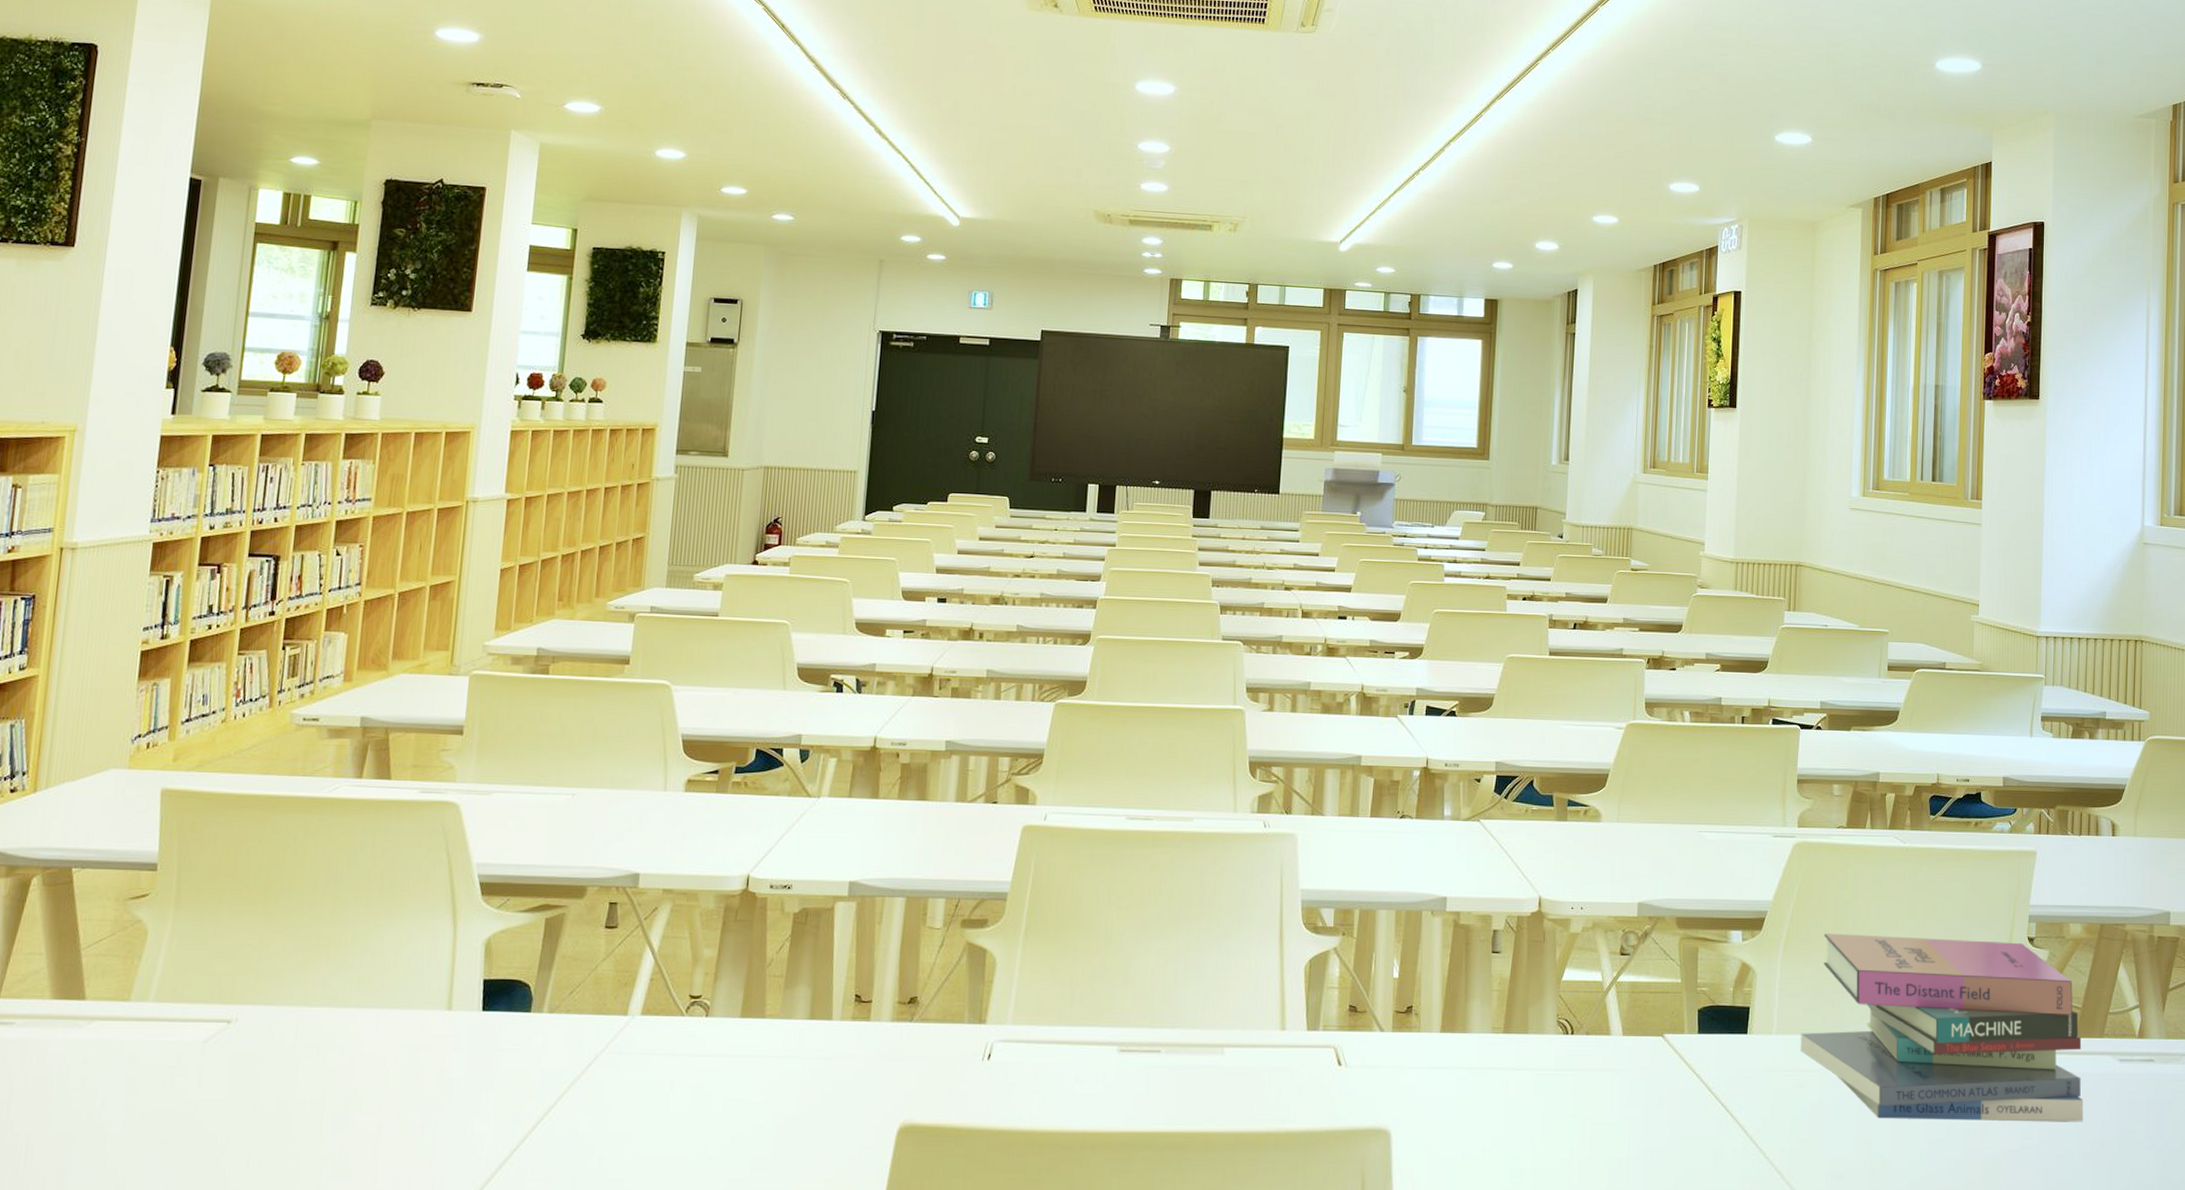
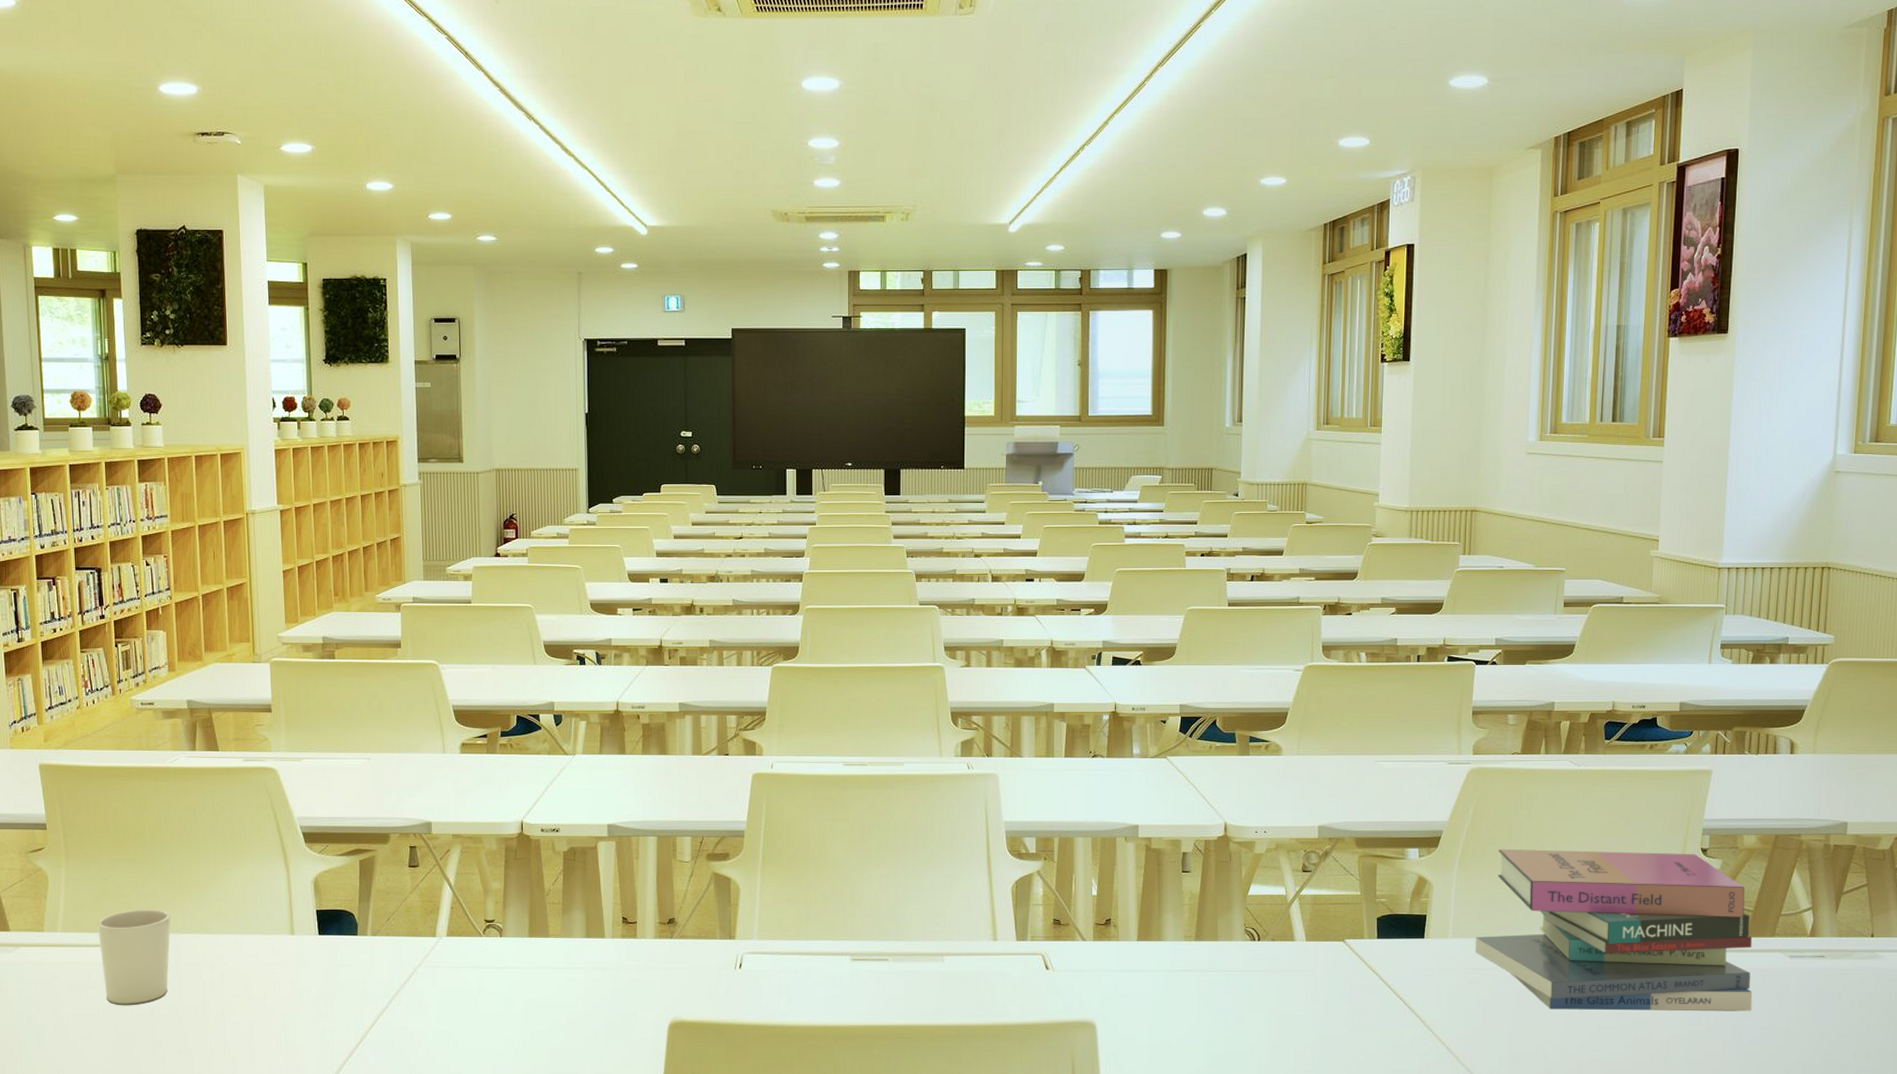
mug: none [197,974,299,1100] -> present [97,909,171,1006]

